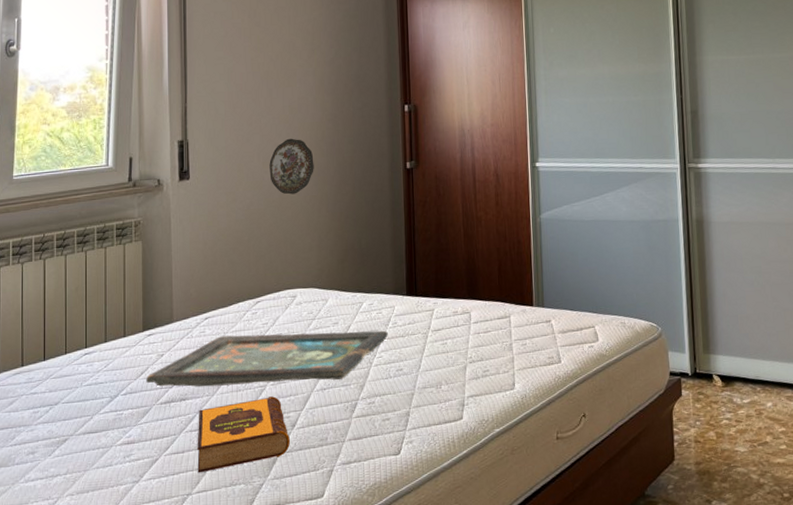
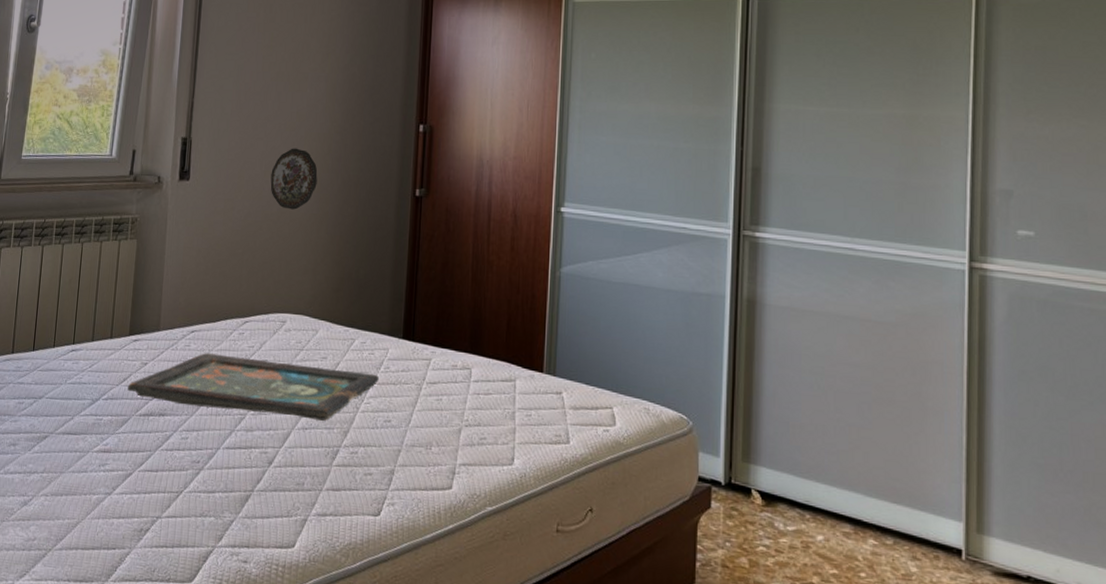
hardback book: present [197,396,290,473] -> none [169,427,265,497]

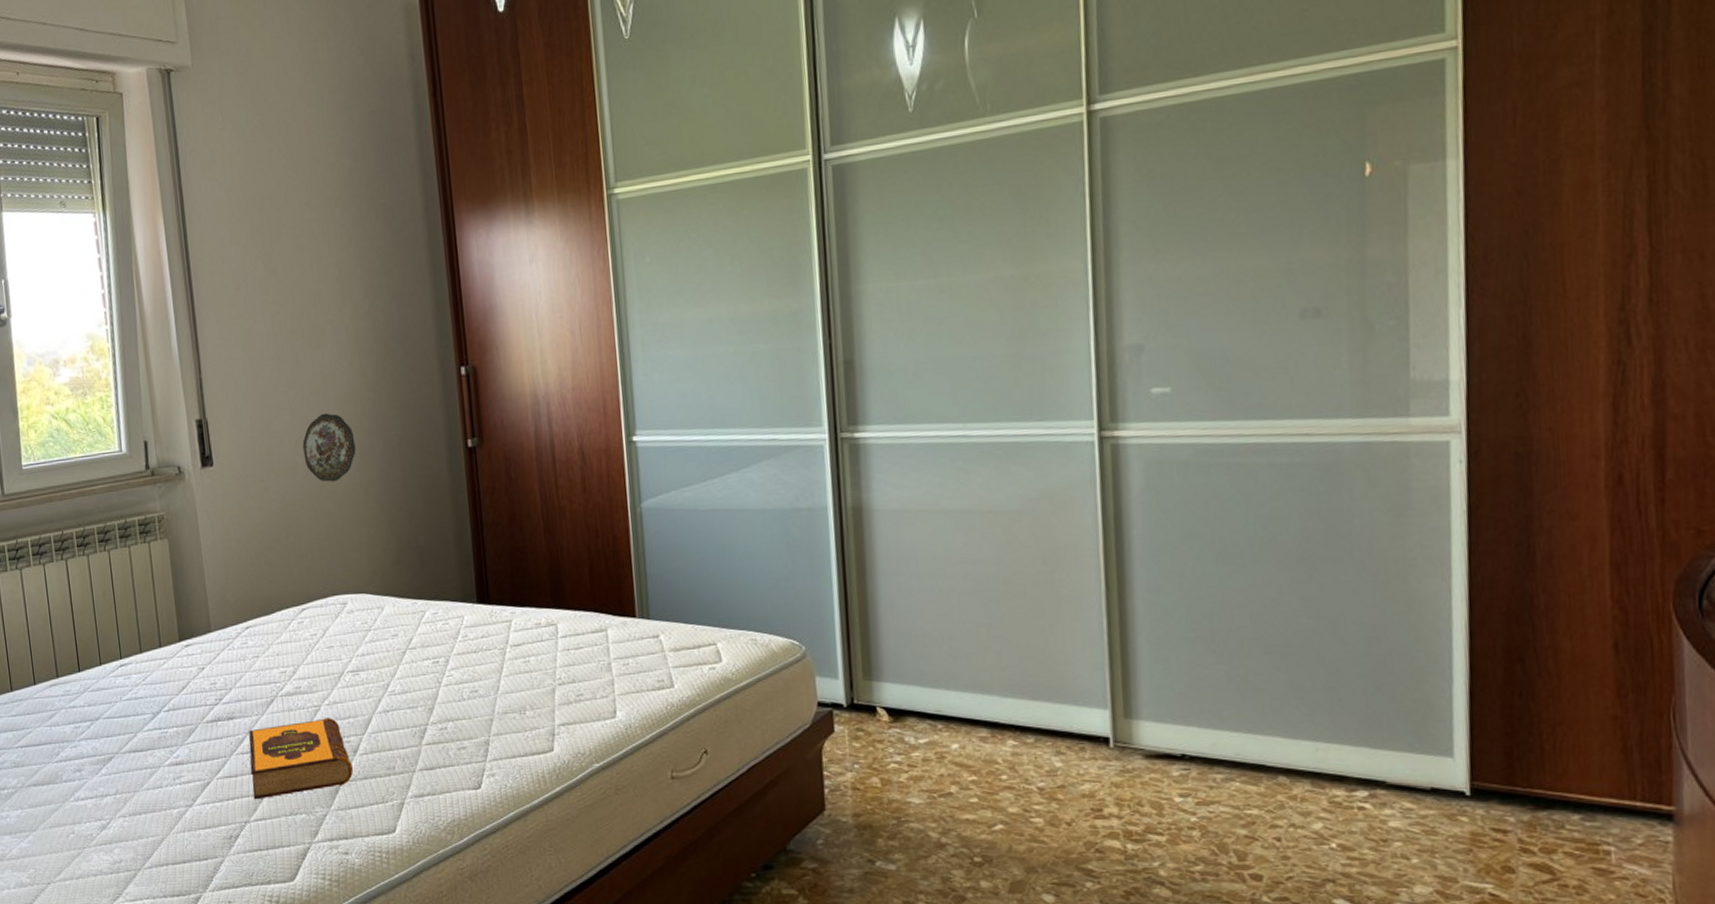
decorative tray: present [128,353,379,421] -> none [188,644,458,705]
hardback book: none [169,427,265,497] -> present [248,718,353,800]

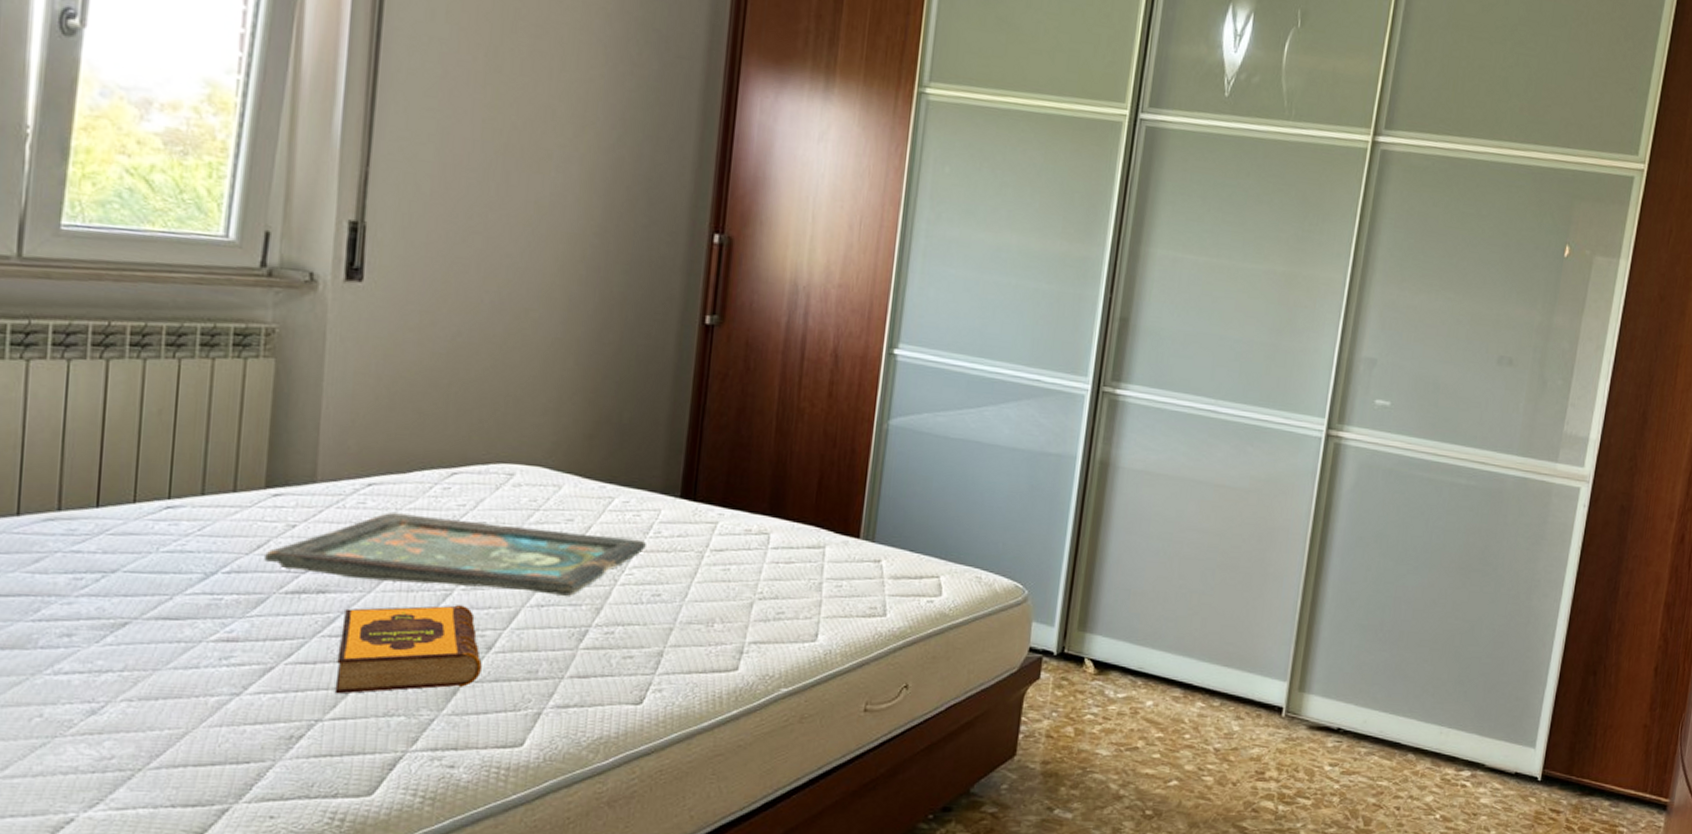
decorative tray: none [188,644,458,705] -> present [264,513,646,596]
decorative plate: present [302,413,356,482] -> none [492,249,565,332]

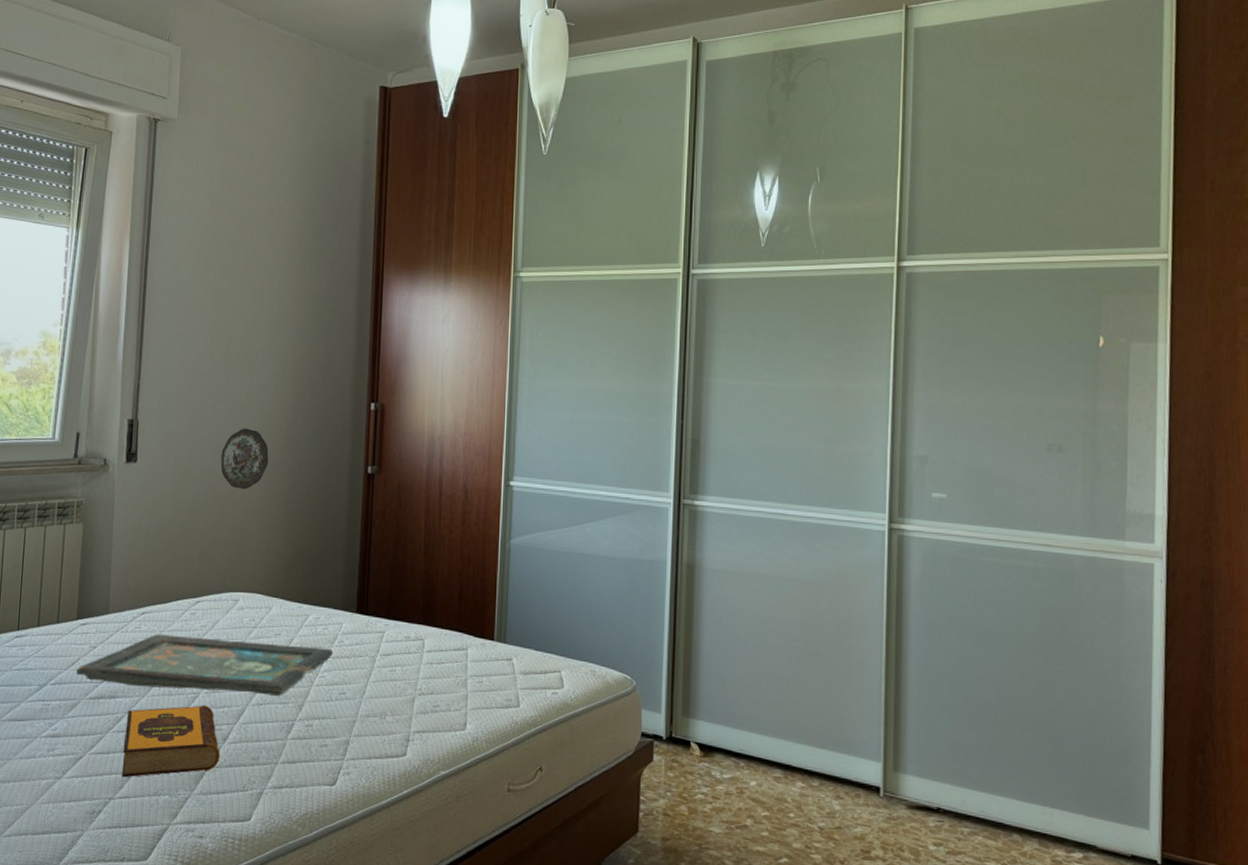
decorative plate: none [492,249,565,332] -> present [220,428,269,489]

